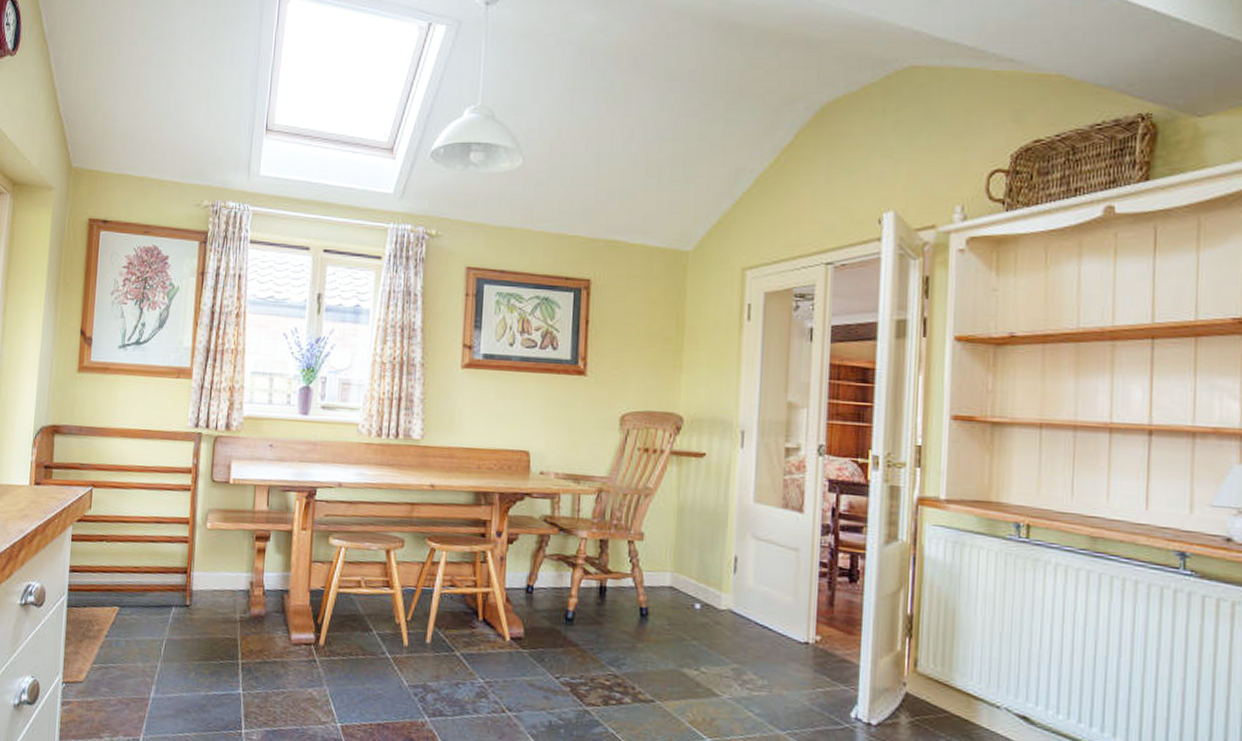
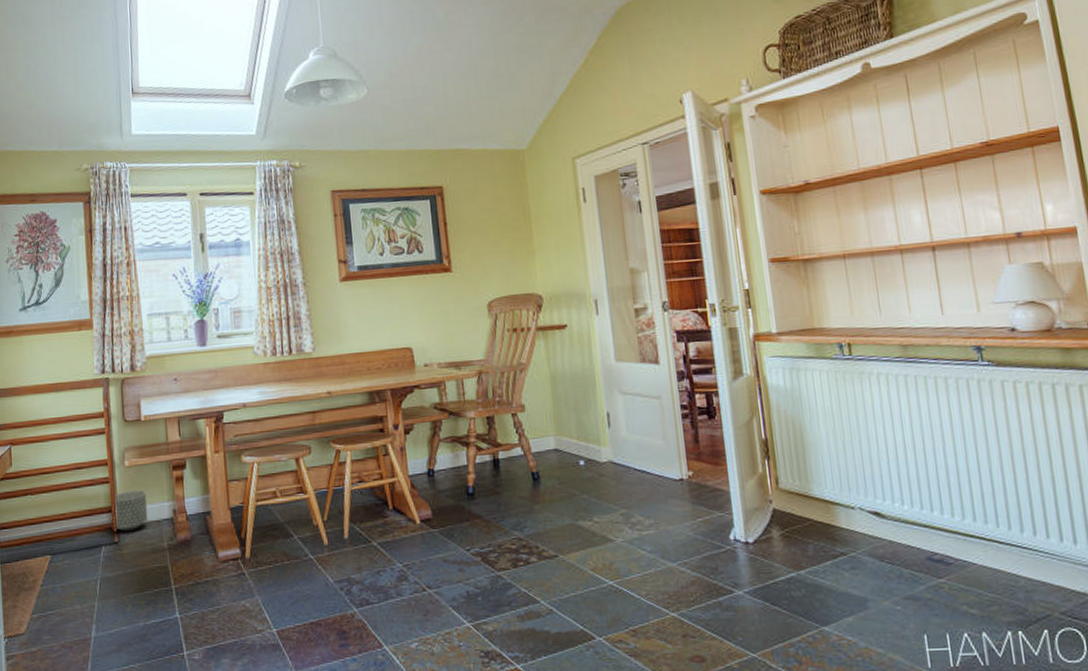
planter: none [188,554,225,597] -> present [115,490,148,532]

